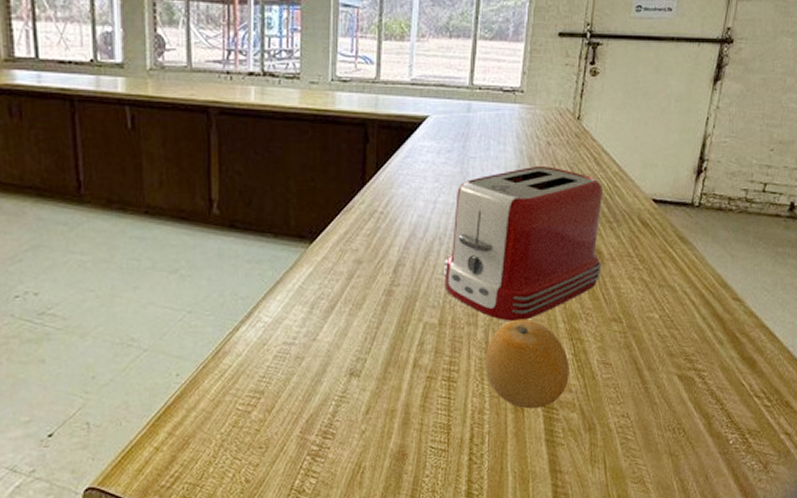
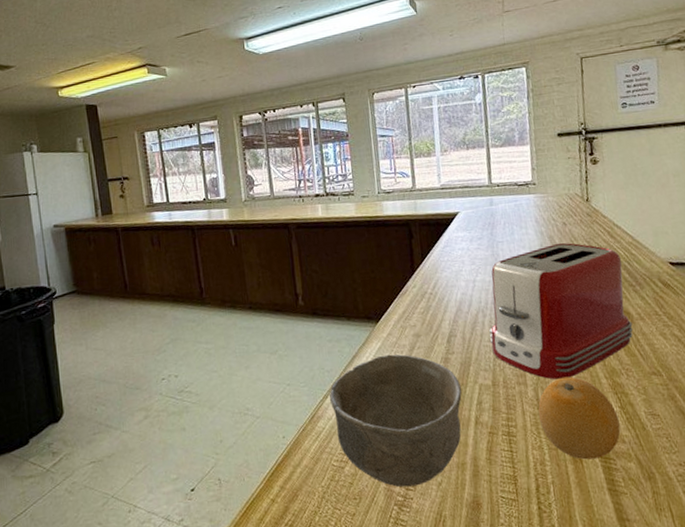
bowl: none [242,282,403,436] -> present [329,354,462,488]

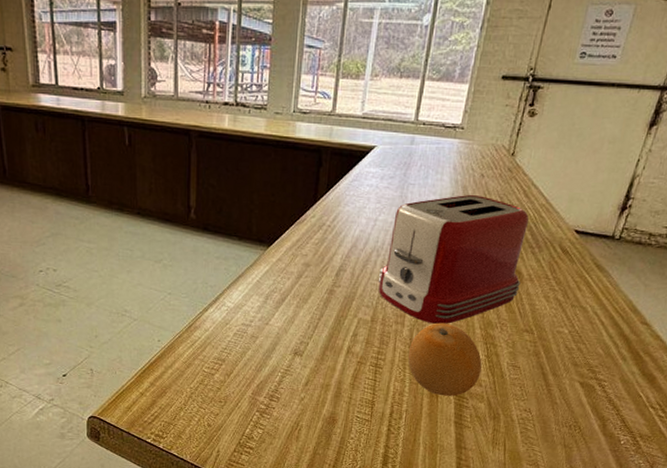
bowl: present [329,354,462,488] -> none [210,279,341,398]

